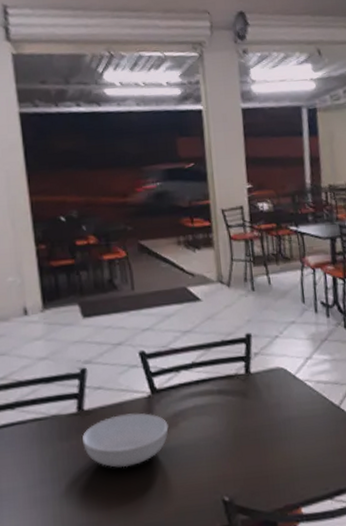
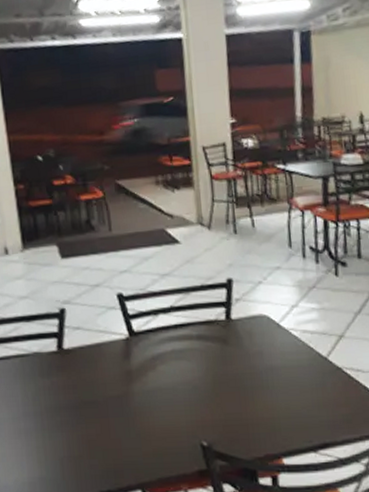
serving bowl: present [81,413,169,468] -> none [62,354,147,407]

